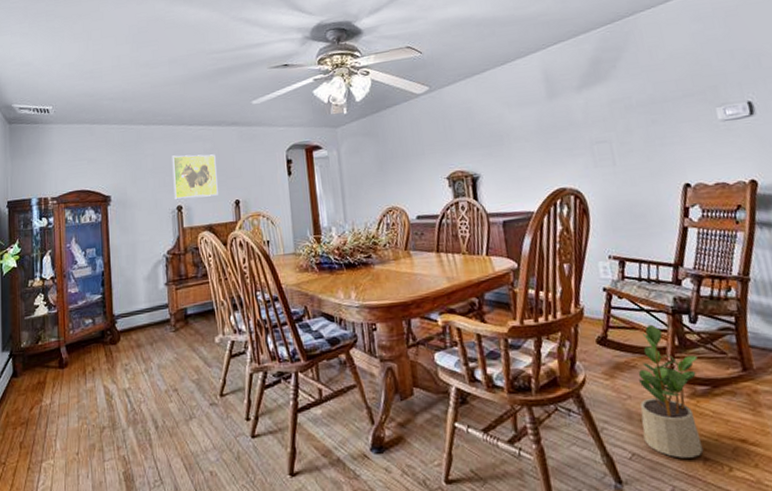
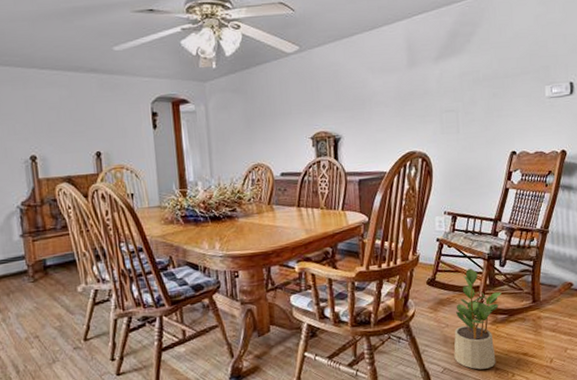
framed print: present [172,154,218,199] -> none [22,101,77,149]

